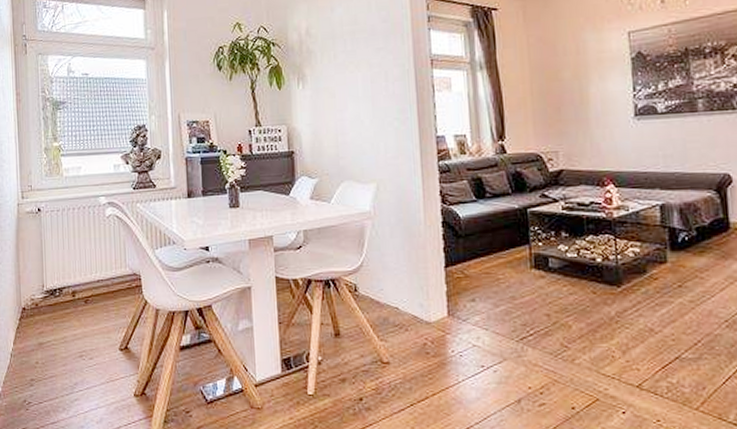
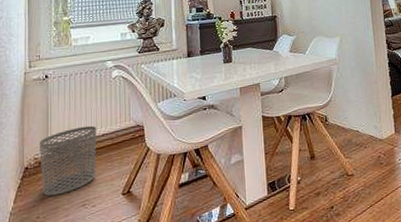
waste bin: none [35,269,92,342] -> present [40,125,97,197]

